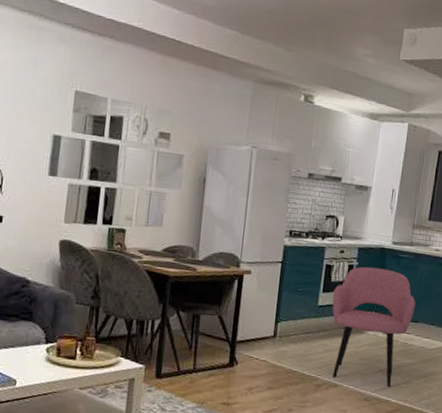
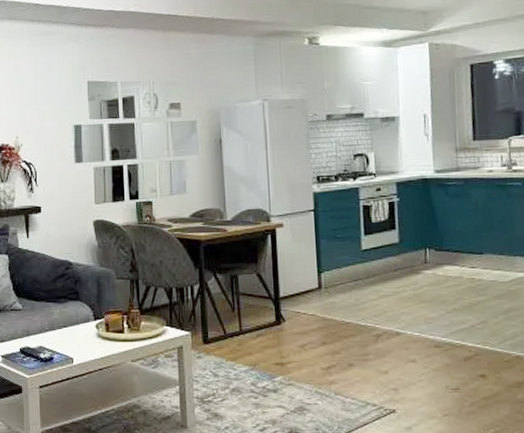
armchair: present [332,266,416,388] -> none [376,200,476,330]

